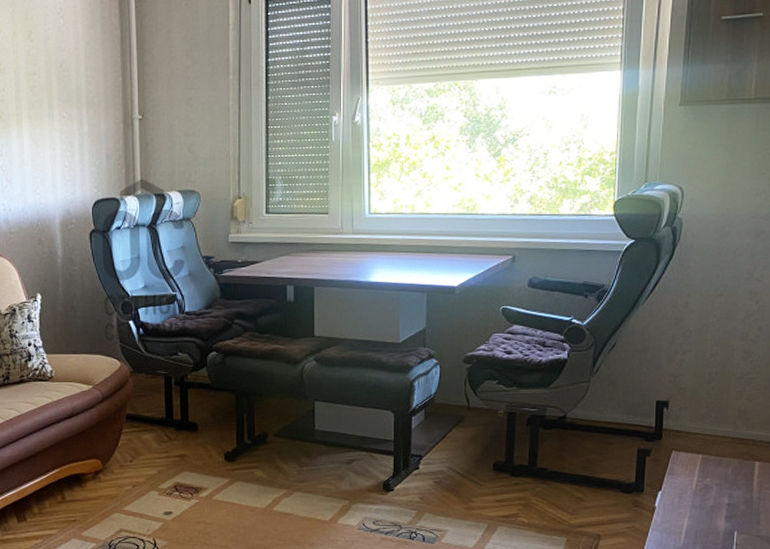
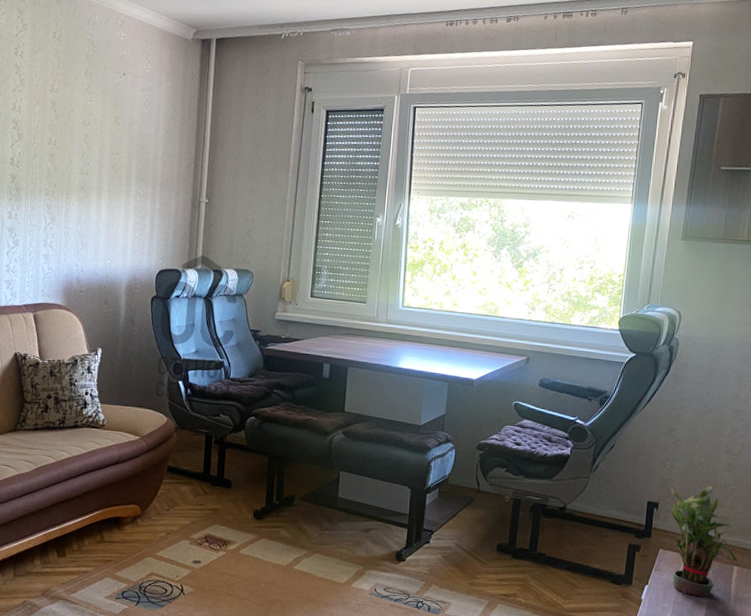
potted plant: none [681,375,760,498] -> present [670,484,739,597]

